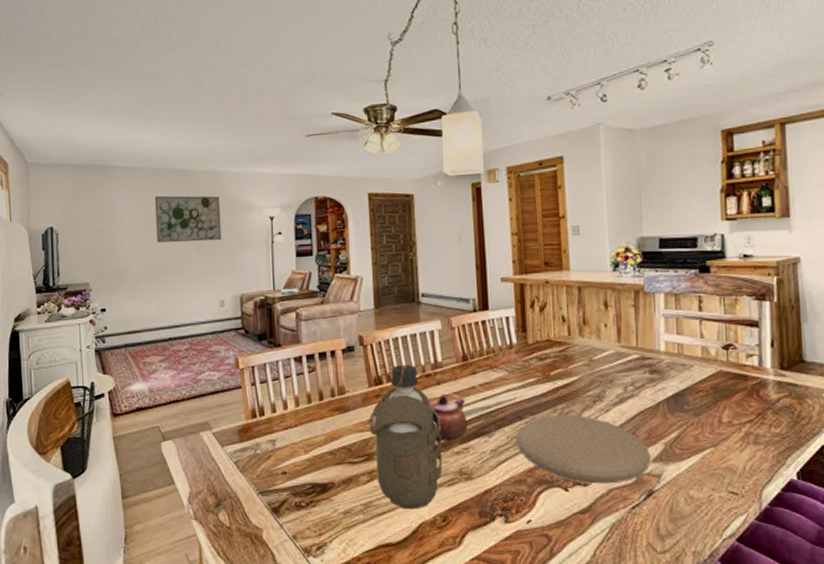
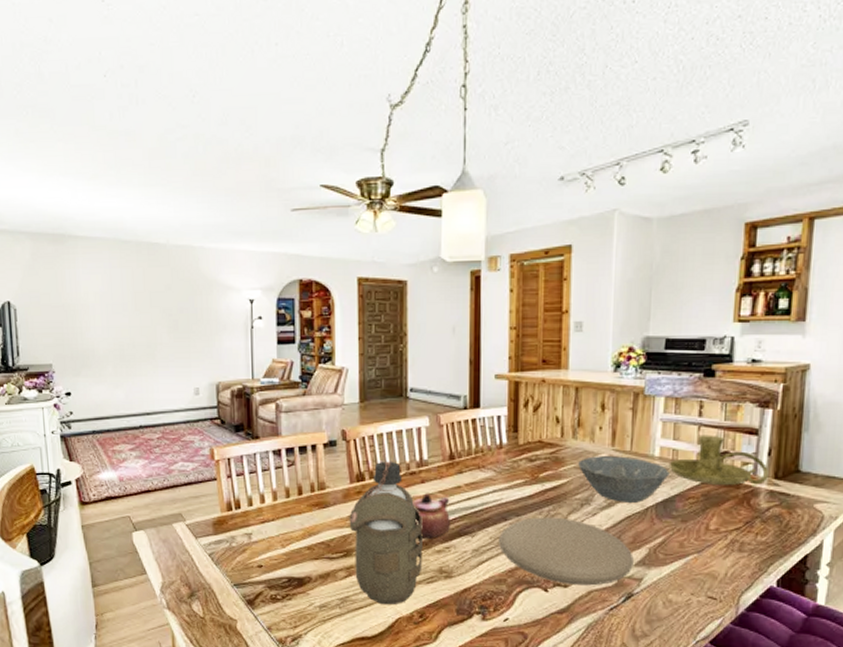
wall art: present [155,195,222,243] -> none [123,271,197,324]
bowl: none [587,352,677,399] -> present [578,456,670,504]
candle holder: none [675,328,774,377] -> present [668,435,769,485]

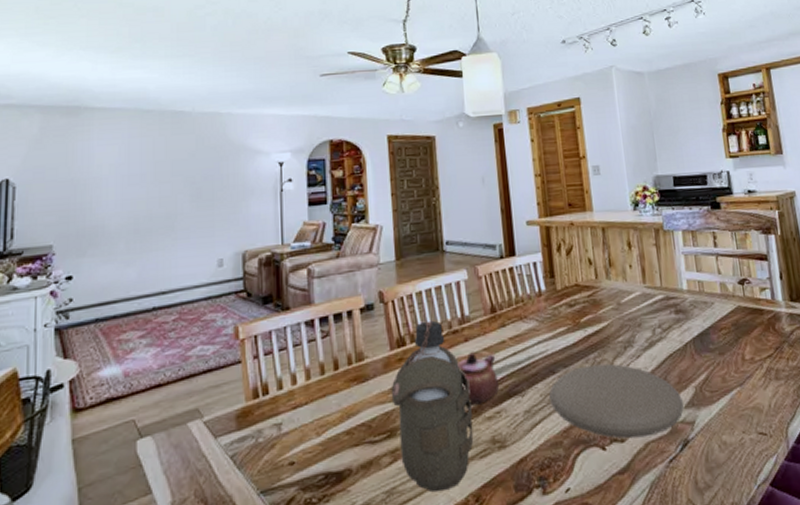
bowl: present [578,456,670,504] -> none [615,292,700,341]
candle holder: present [668,435,769,485] -> none [697,263,785,313]

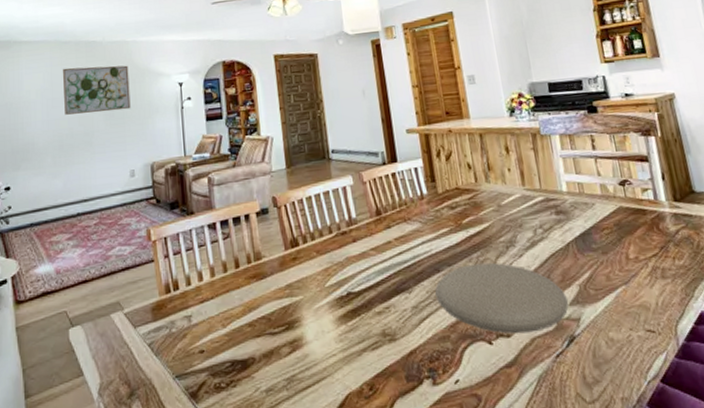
wall art: none [143,140,222,194] -> present [63,65,131,115]
water bottle: present [391,320,474,492] -> none [287,223,366,381]
teapot: present [457,351,499,405] -> none [347,250,387,301]

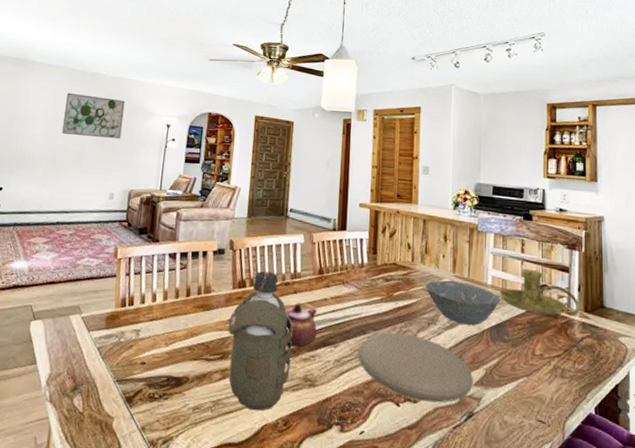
water bottle: none [287,223,366,381] -> present [228,270,293,411]
teapot: none [347,250,387,301] -> present [285,302,318,347]
bowl: none [496,194,581,241] -> present [426,280,500,326]
candle holder: none [577,165,669,214] -> present [499,268,580,317]

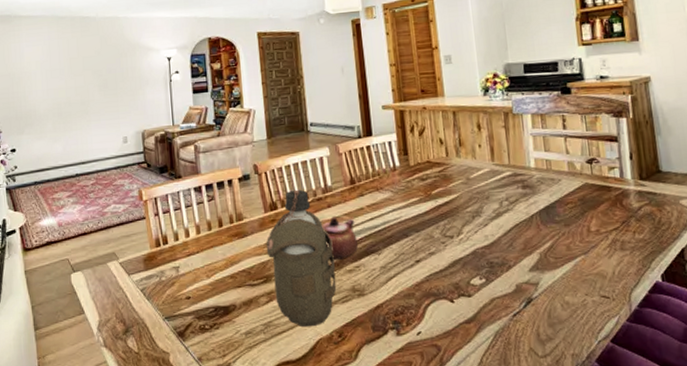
wall art: present [62,92,125,139] -> none [60,40,123,85]
plate: present [358,332,473,403] -> none [403,230,528,295]
bowl: present [426,280,500,326] -> none [465,169,547,213]
candle holder: present [499,268,580,317] -> none [544,144,634,190]

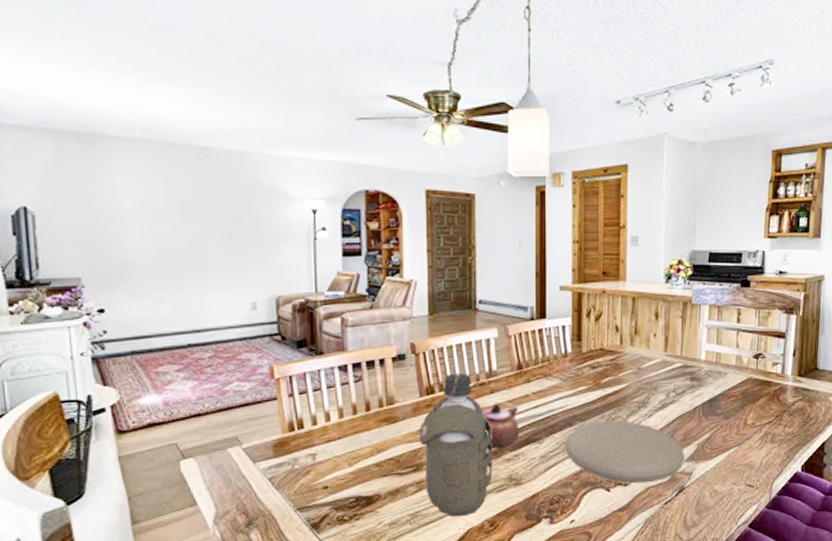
plate: none [403,230,528,295] -> present [565,420,684,484]

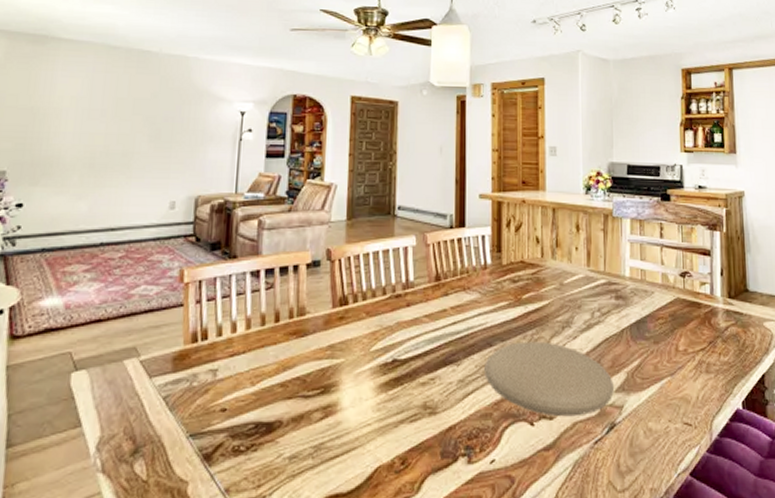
water bottle: present [419,373,493,517] -> none [328,282,407,452]
teapot: present [482,402,519,448] -> none [397,316,436,370]

